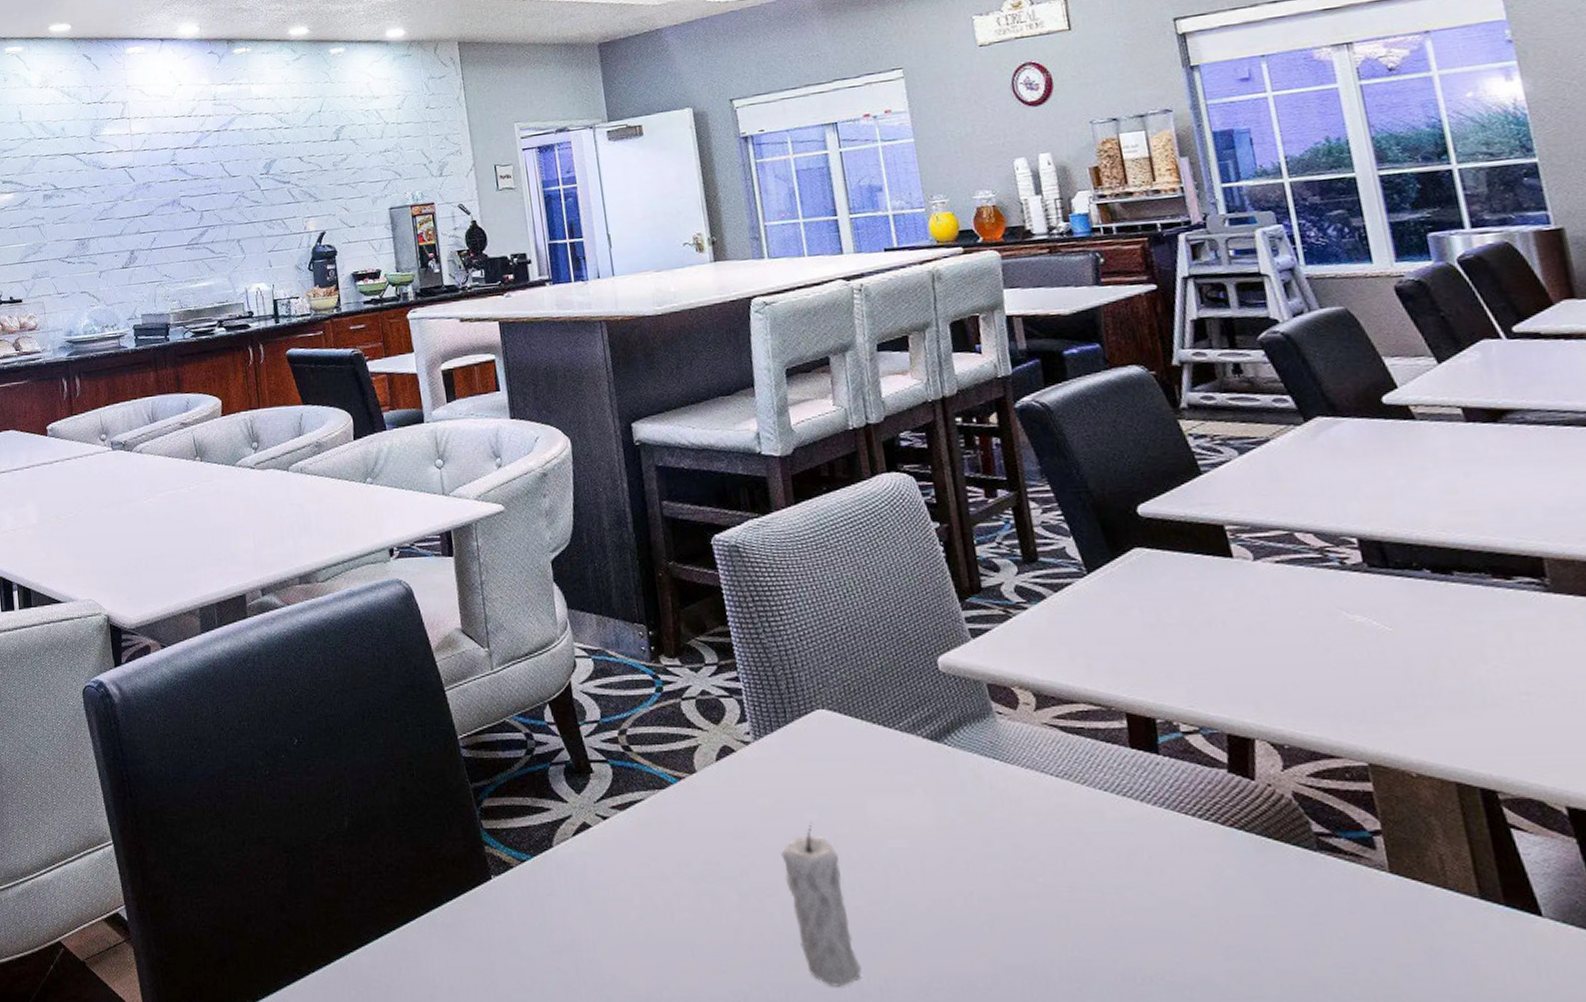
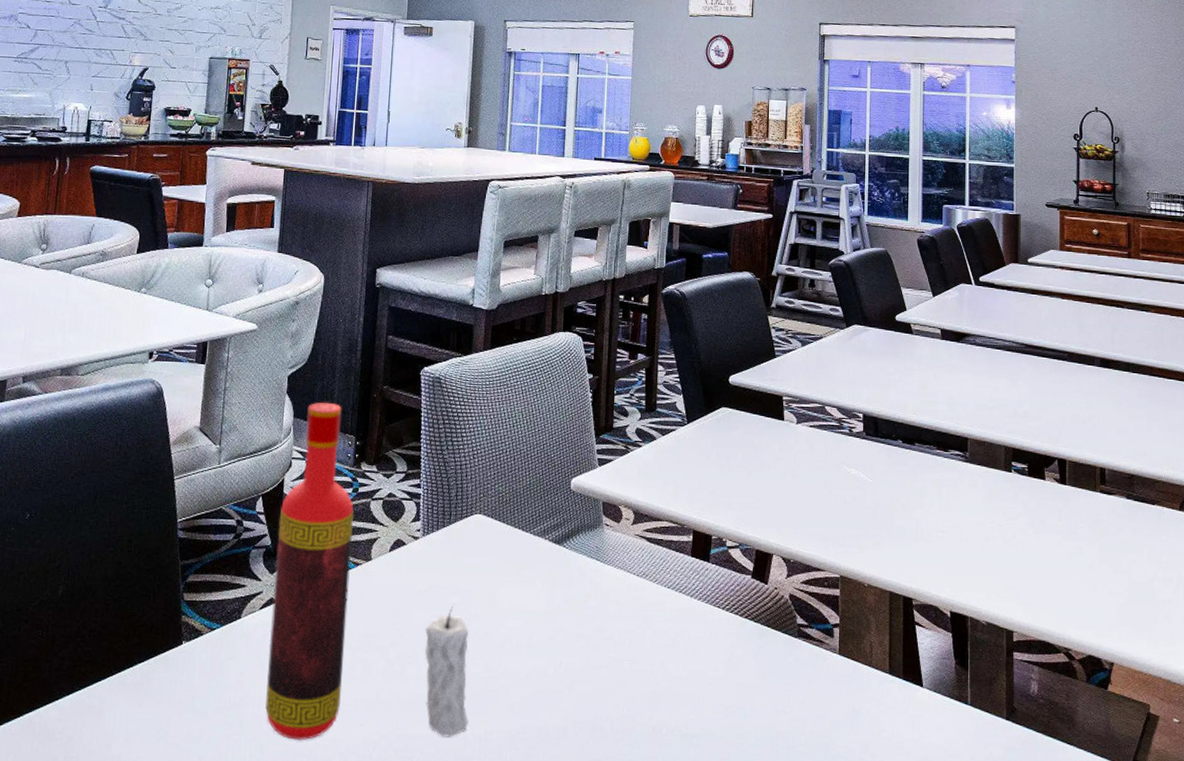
bottle: none [573,587,694,991] -> present [265,402,355,741]

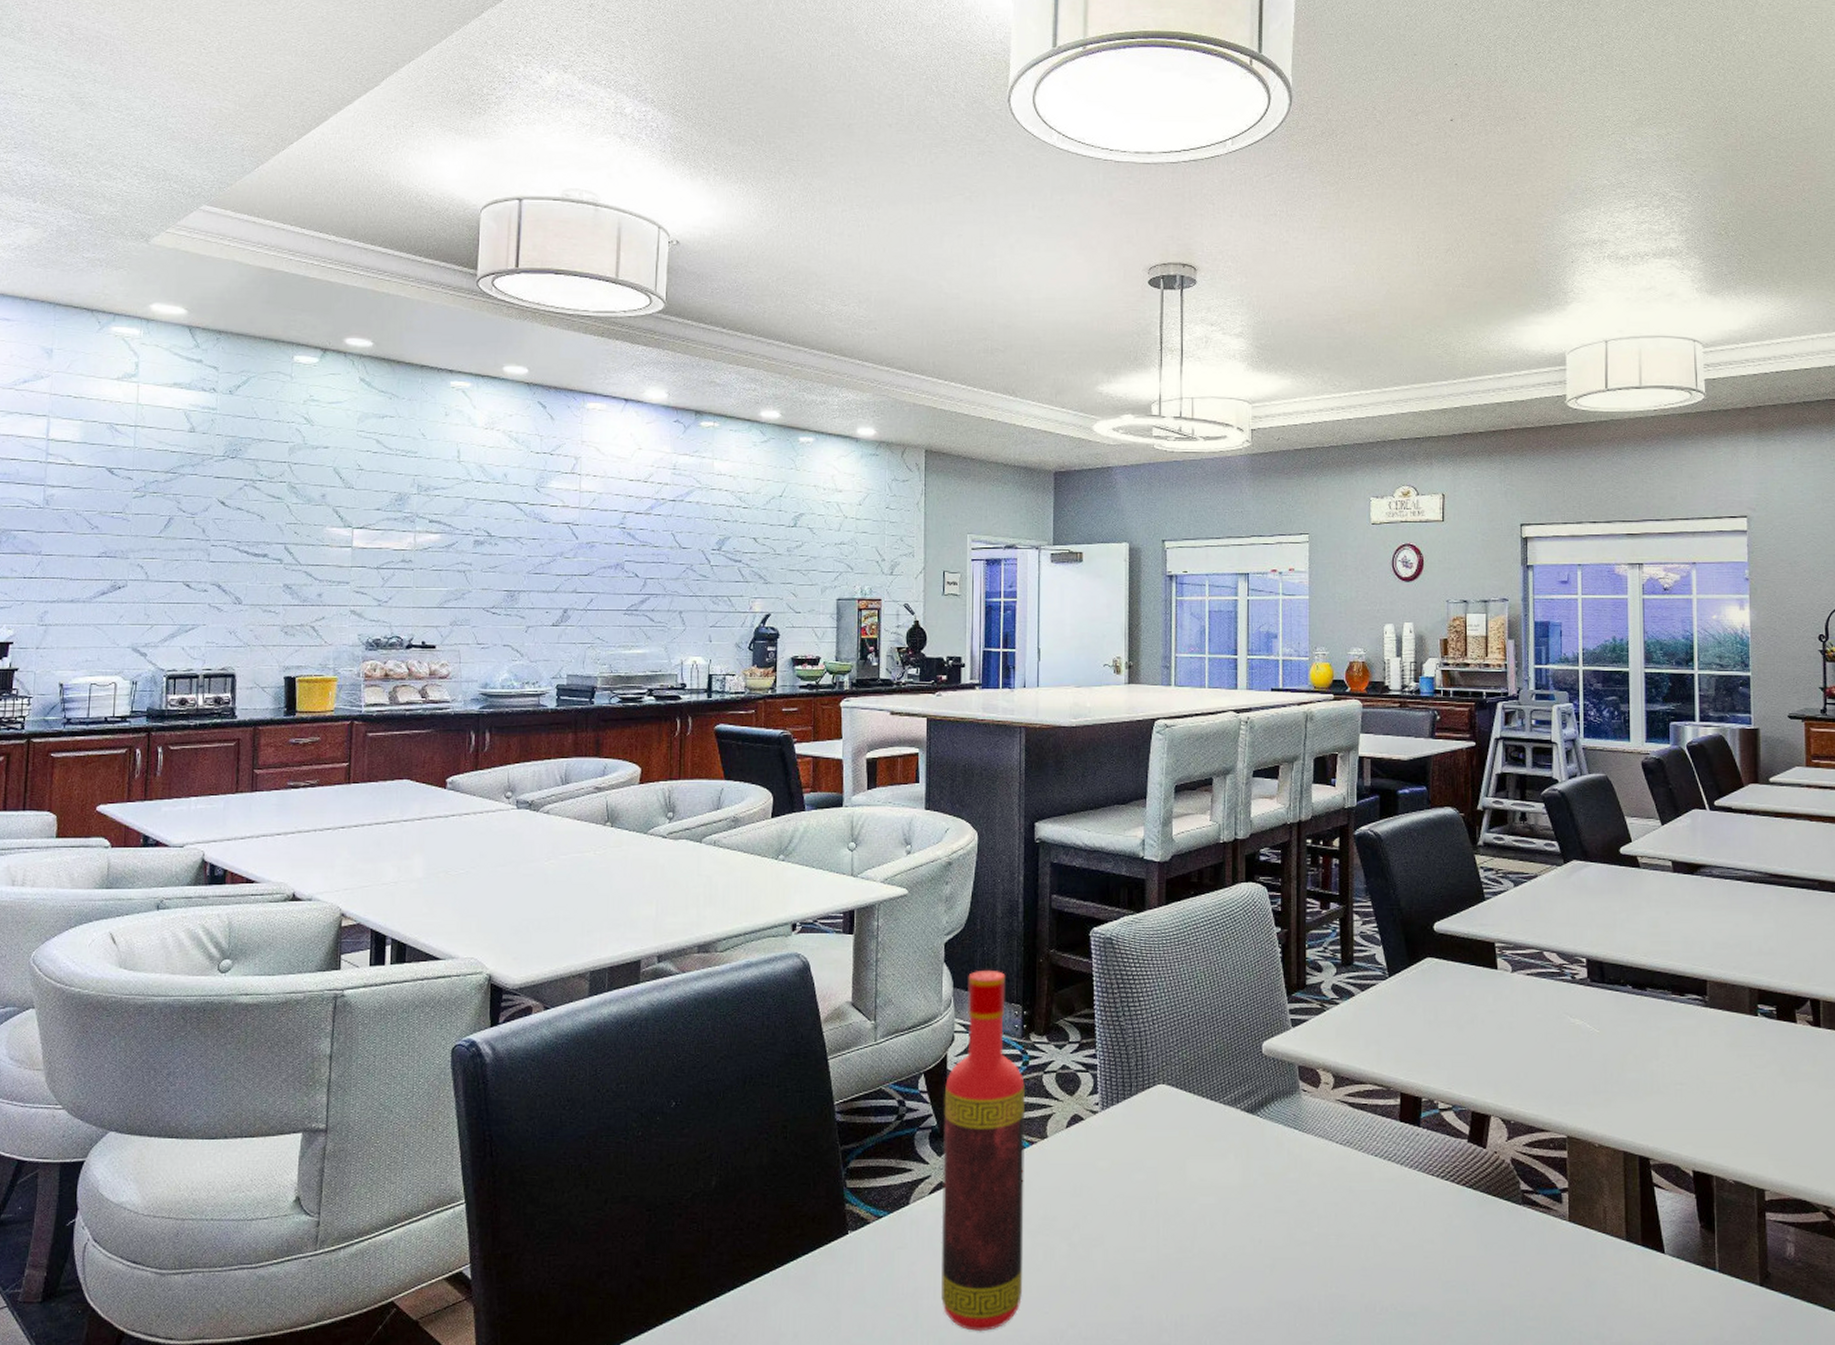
candle: present [425,604,469,737] -> none [1110,1182,1162,1323]

